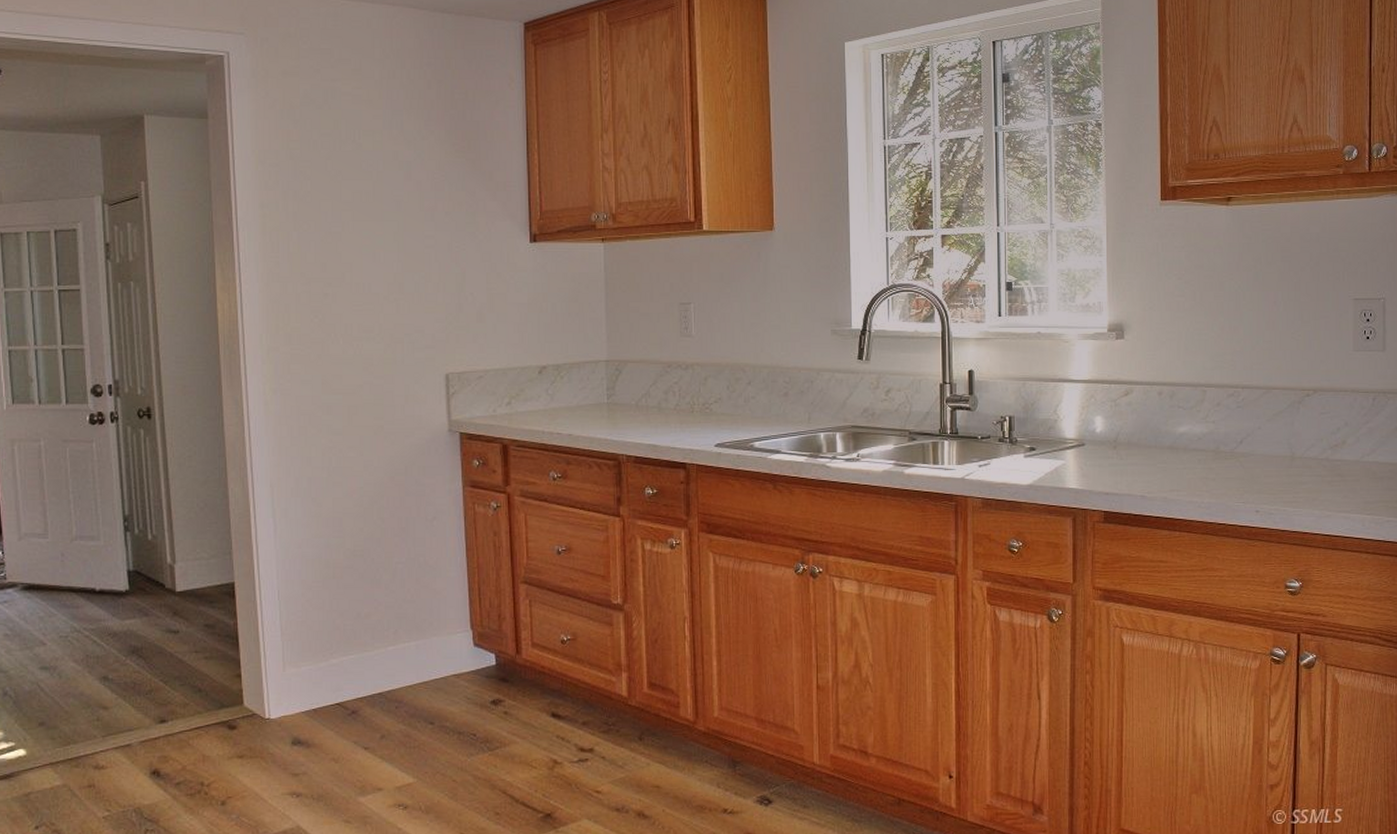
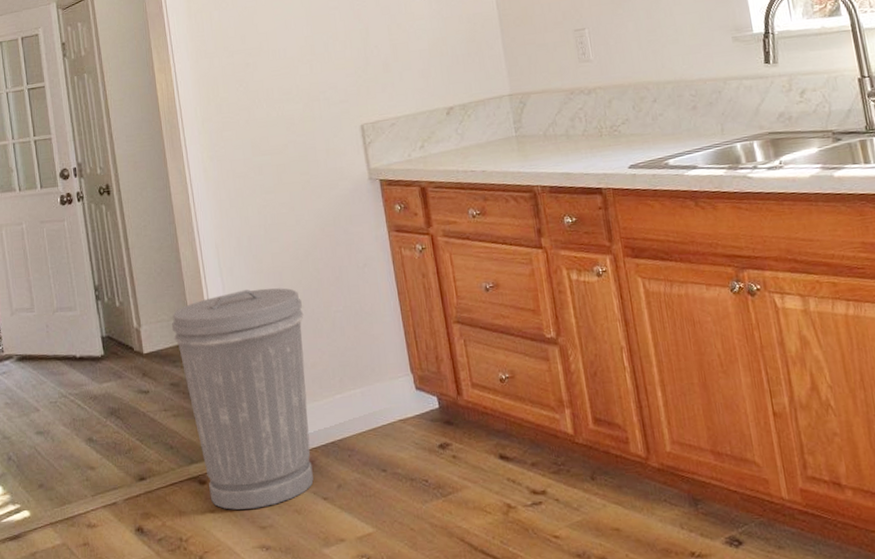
trash can: none [211,533,362,756] -> present [171,288,314,510]

